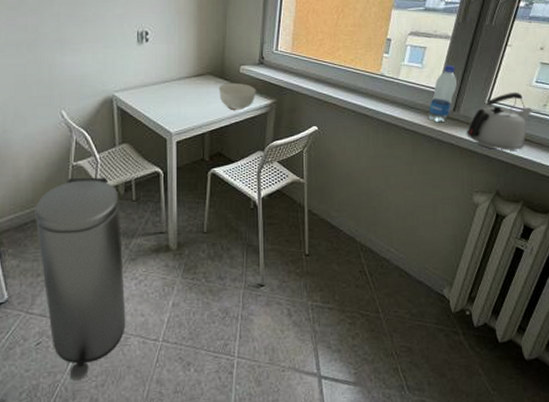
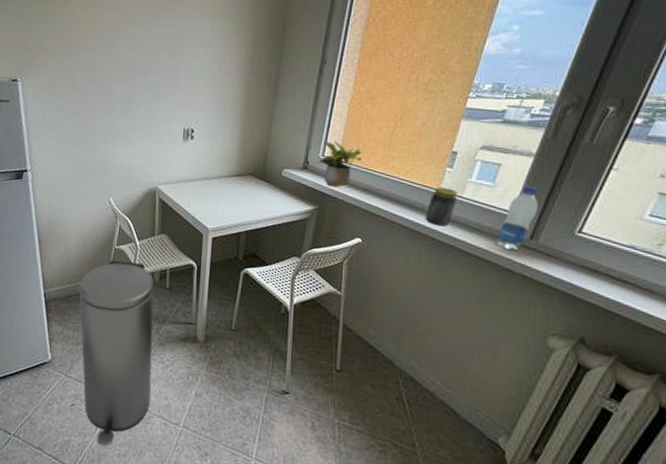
bowl: present [219,83,257,110] -> none [258,185,298,214]
potted plant: none [271,35,311,79] -> present [317,141,362,187]
jar: none [370,72,395,107] -> present [425,187,458,226]
kettle: present [466,92,533,150] -> none [545,224,642,294]

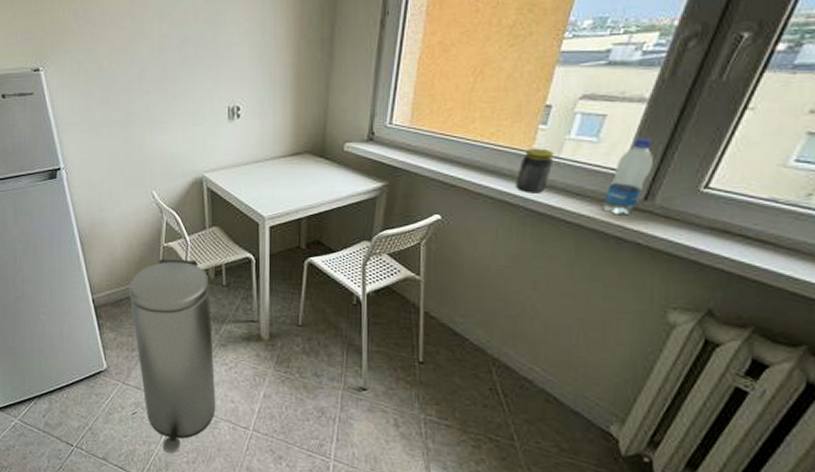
potted plant: present [317,141,362,187] -> none [384,105,437,157]

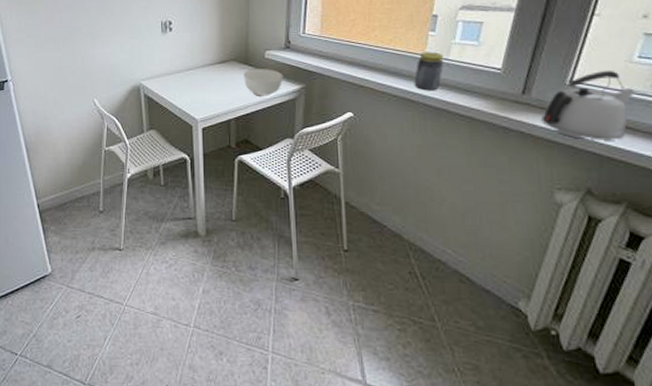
pedal bin: present [129,258,216,454] -> none [73,162,158,356]
bowl: none [319,163,364,194] -> present [244,69,284,96]
bottle: present [603,138,655,216] -> none [488,41,527,108]
kettle: none [664,175,786,257] -> present [541,70,636,140]

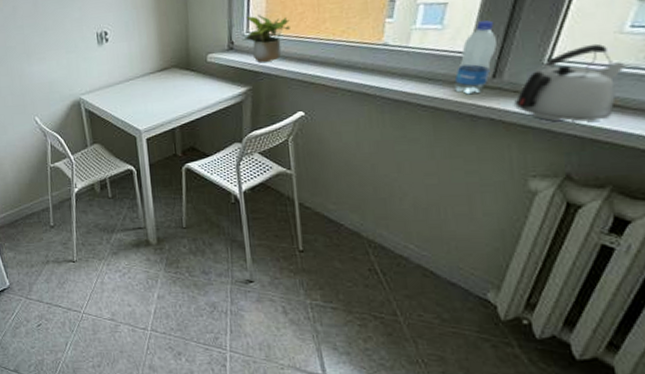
bowl: present [244,69,284,96] -> none [186,72,228,102]
potted plant: none [298,17,343,63] -> present [242,14,290,63]
jar: present [414,51,444,91] -> none [370,40,403,83]
bottle: none [488,41,527,108] -> present [454,20,498,95]

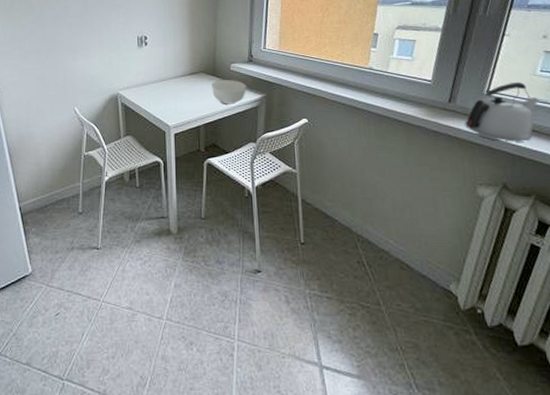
bowl: none [186,72,228,102] -> present [212,80,247,105]
potted plant: present [242,14,290,63] -> none [260,34,298,74]
bottle: present [454,20,498,95] -> none [421,57,452,115]

